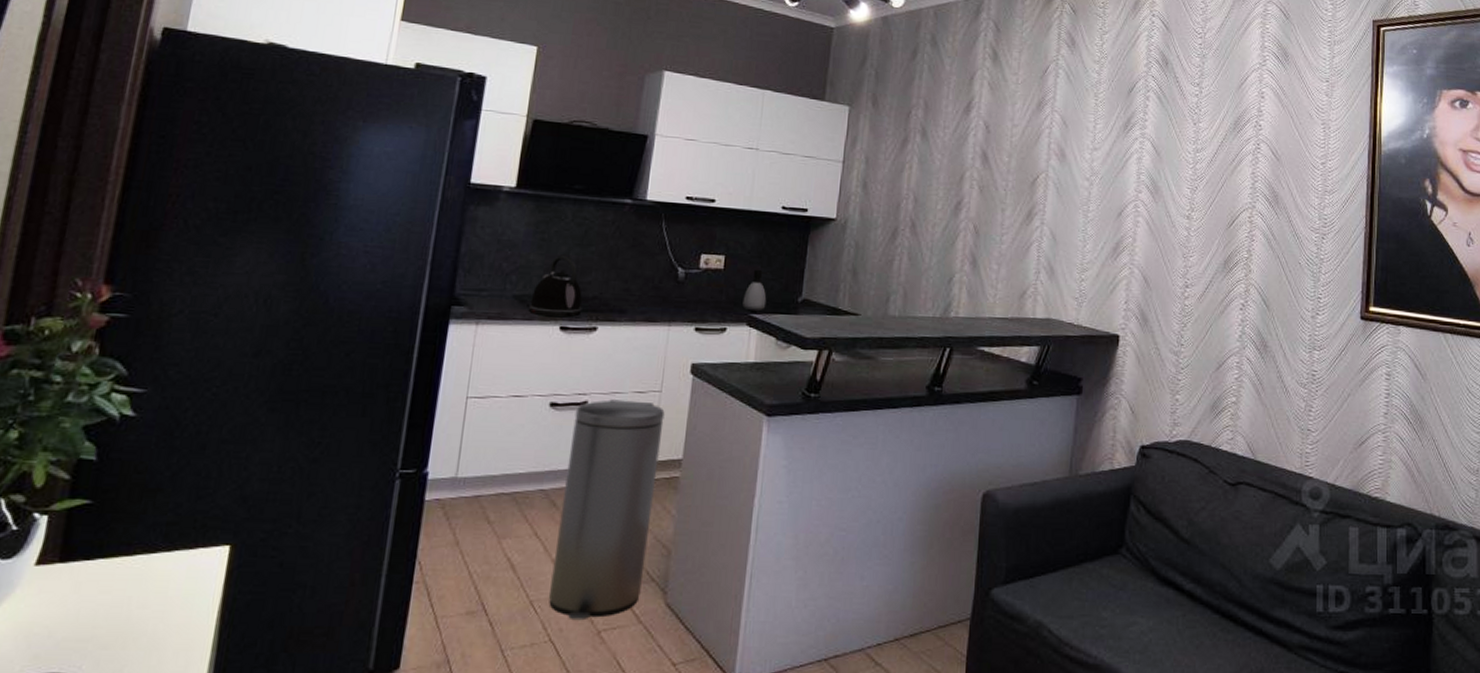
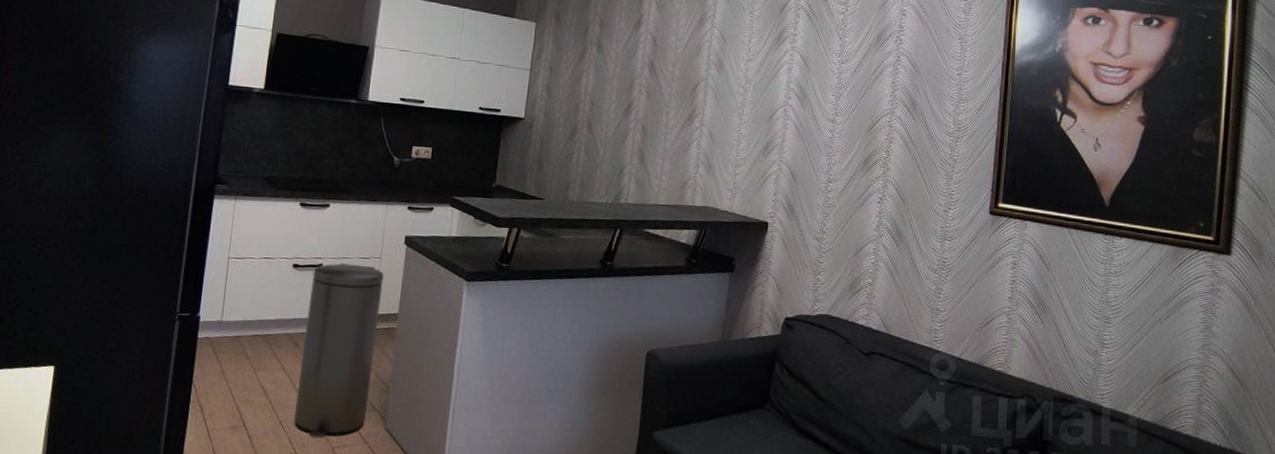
kettle: present [528,254,582,318] -> none [275,144,318,196]
soap dispenser: present [743,269,771,312] -> none [447,159,470,195]

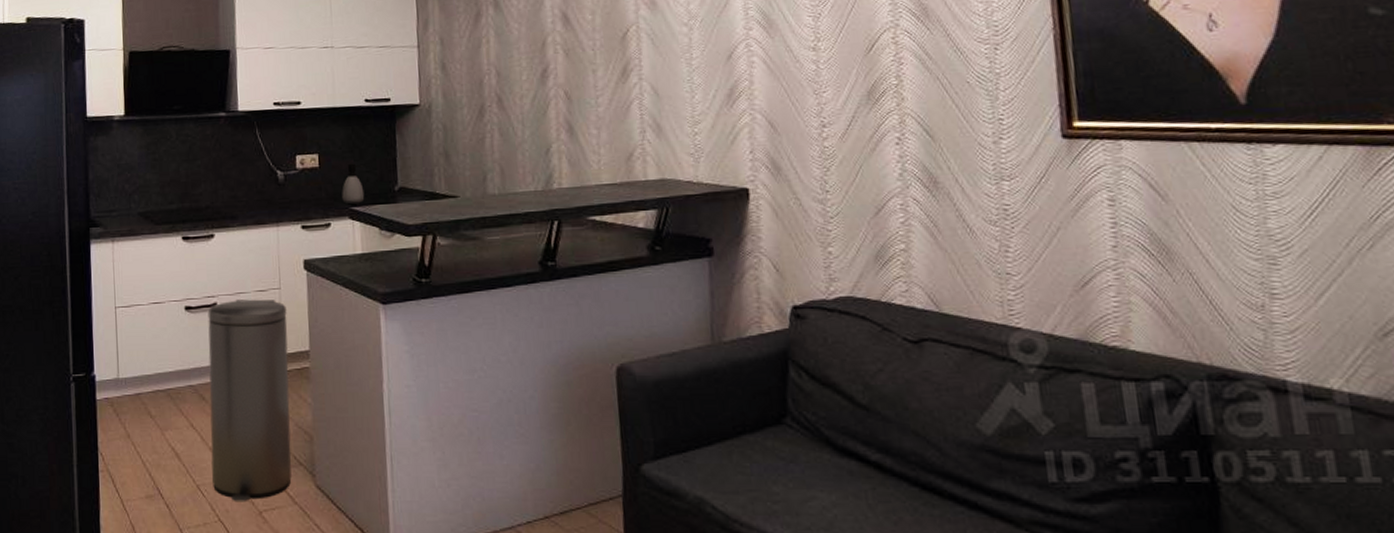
soap dispenser: none [447,159,470,195] -> present [342,163,365,205]

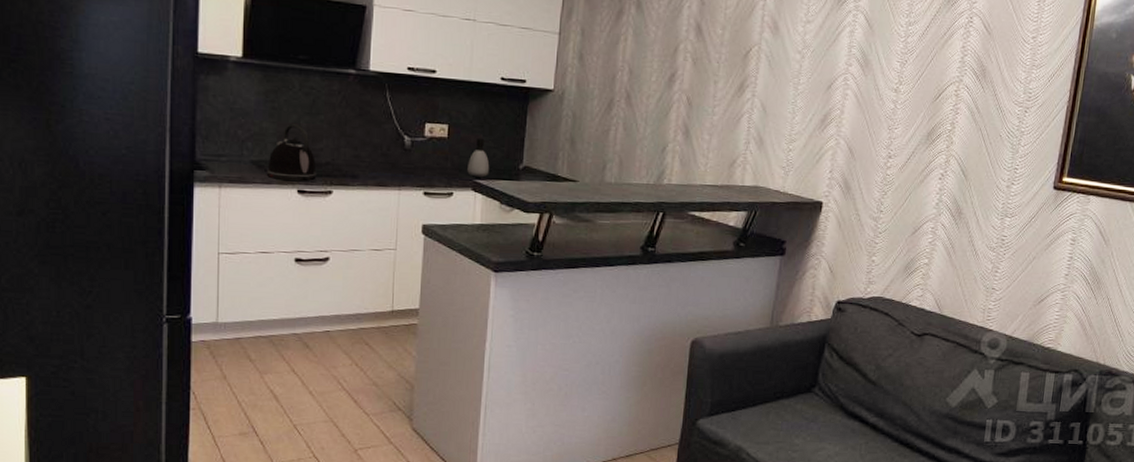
kettle: none [152,171,198,230] -> present [266,122,317,182]
pedal bin: present [207,299,292,502] -> none [310,256,400,441]

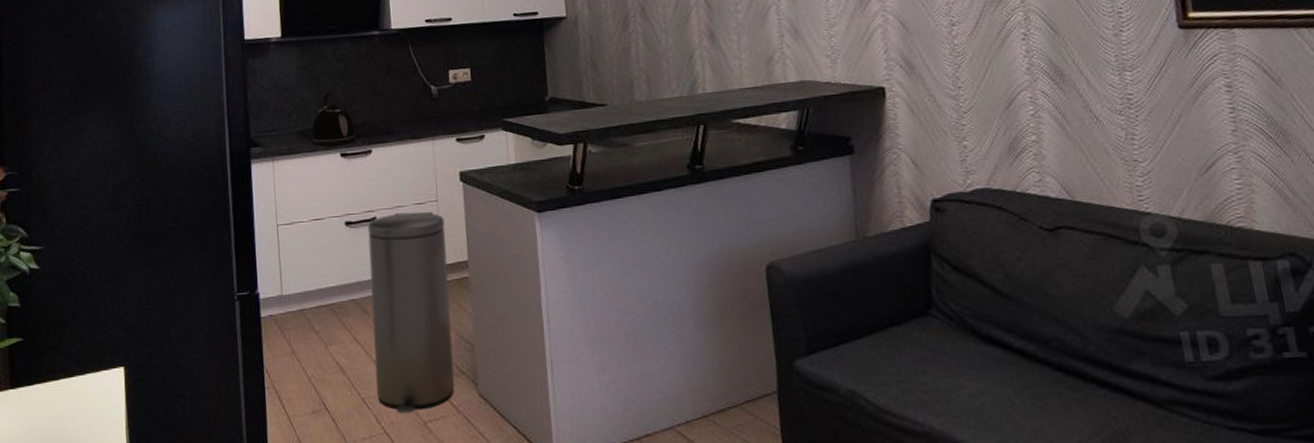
pedal bin: none [310,256,400,441] -> present [367,212,455,414]
soap dispenser: present [467,137,492,178] -> none [494,76,517,116]

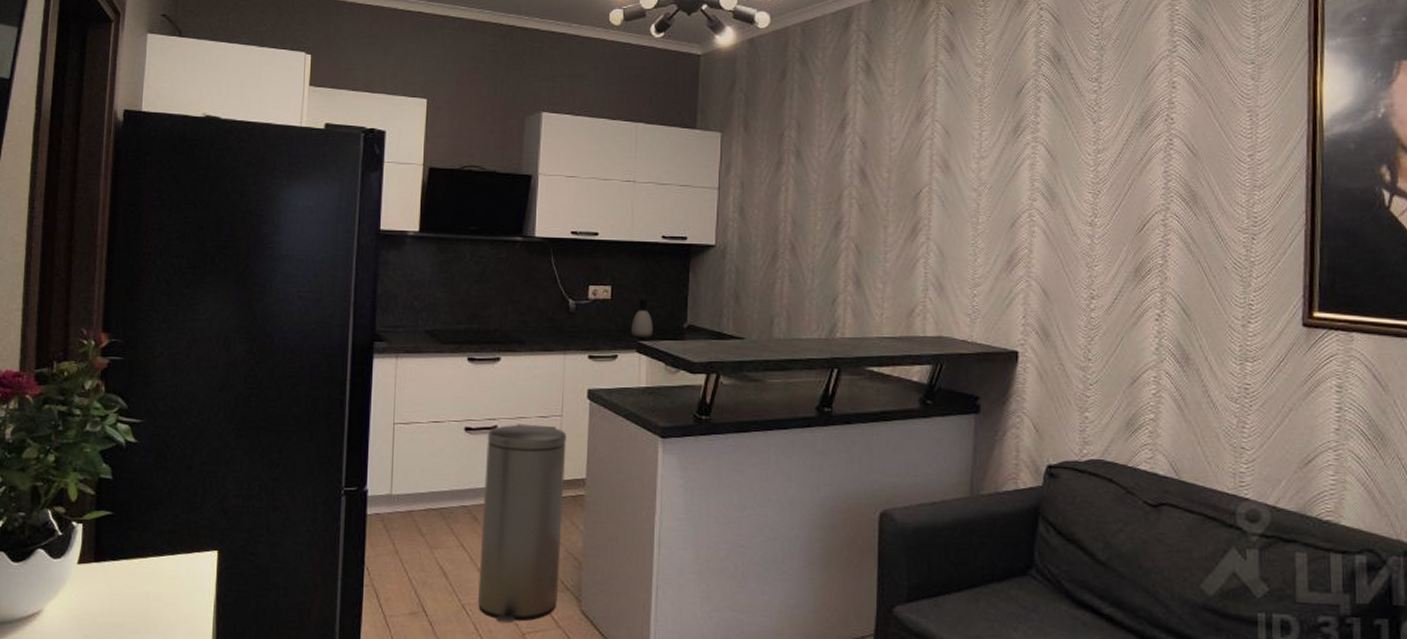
kettle: present [311,89,356,147] -> none [439,291,486,350]
soap dispenser: none [494,76,517,116] -> present [631,297,655,338]

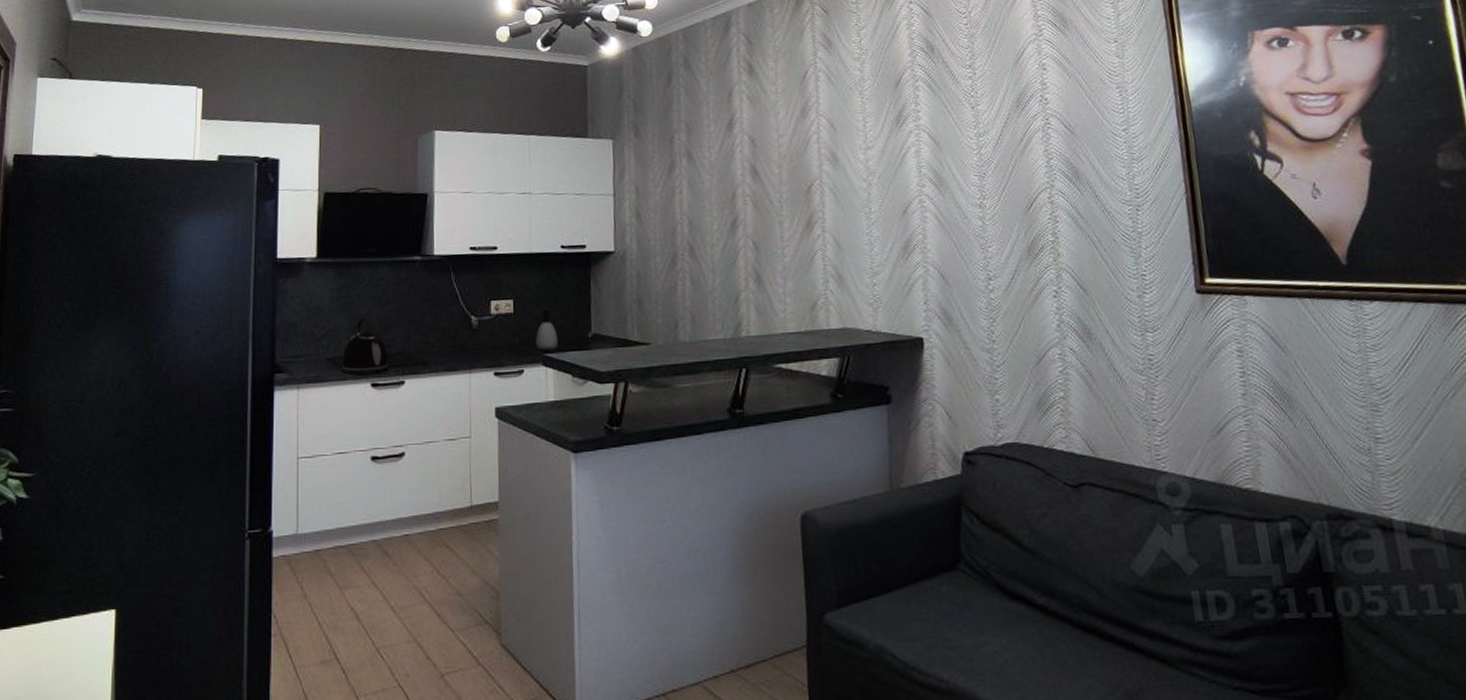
kettle: none [439,291,486,350] -> present [341,315,389,376]
pedal bin: present [478,424,567,624] -> none [392,448,477,665]

